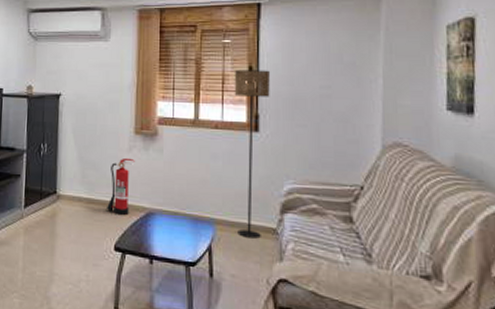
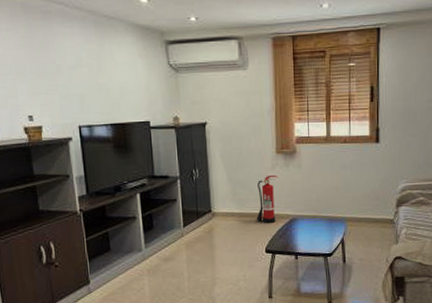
floor lamp: present [234,69,270,239] -> none [358,89,388,229]

